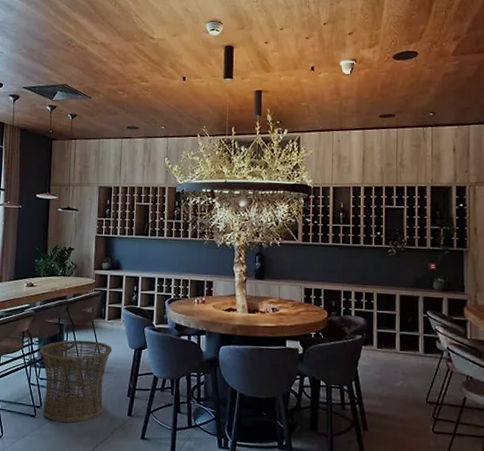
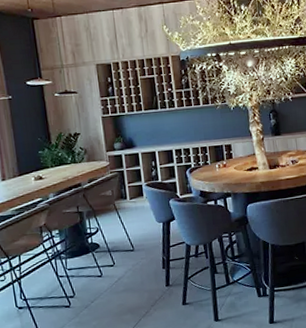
basket: present [39,340,112,423] -> none [61,222,140,307]

